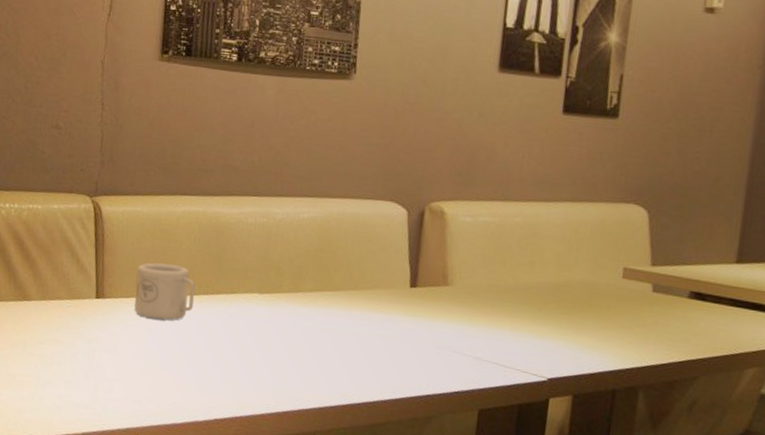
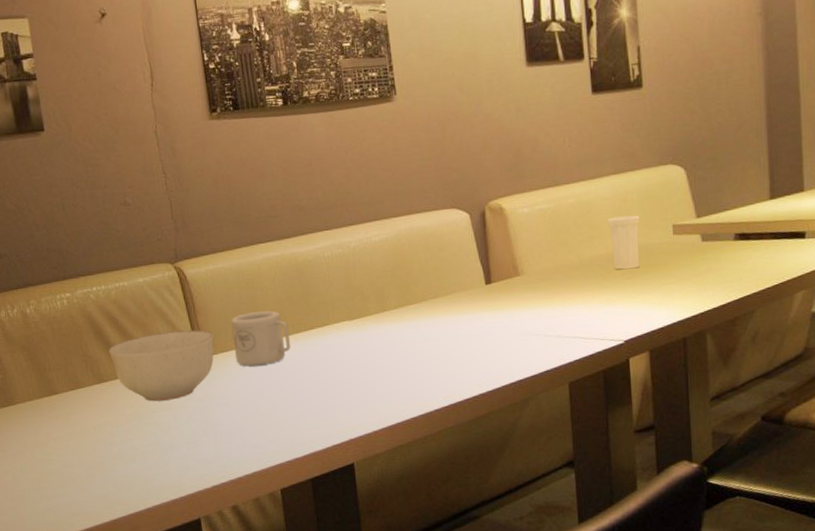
bowl: none [7,263,118,335] -> present [108,329,214,402]
cup: none [551,246,590,305] -> present [607,215,640,270]

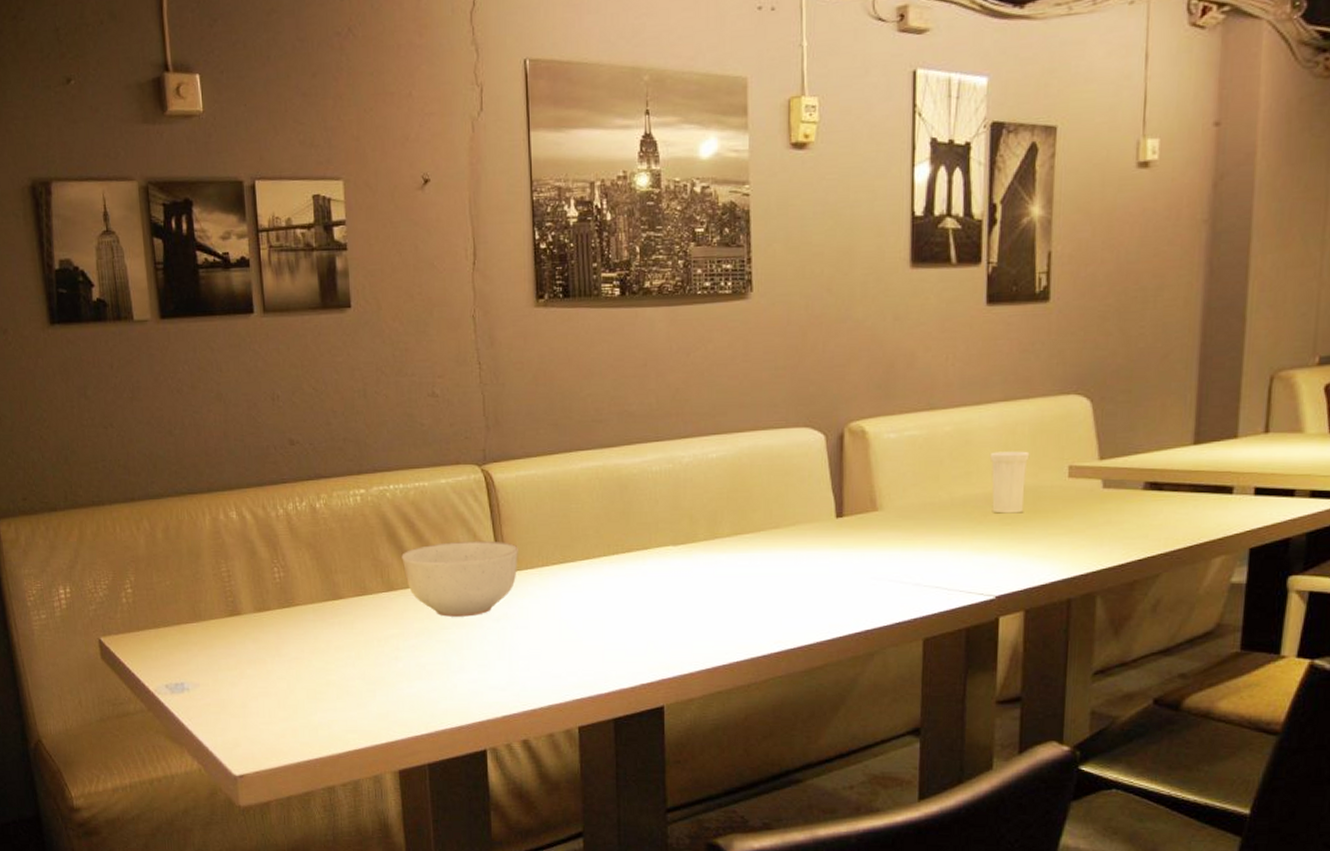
mug: present [231,310,291,366] -> none [539,527,605,588]

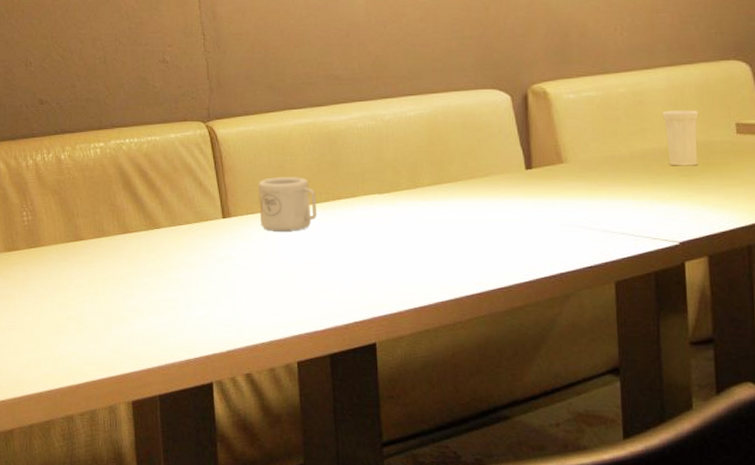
bowl: present [401,540,519,617] -> none [136,188,241,257]
mug: none [539,527,605,588] -> present [258,177,318,231]

